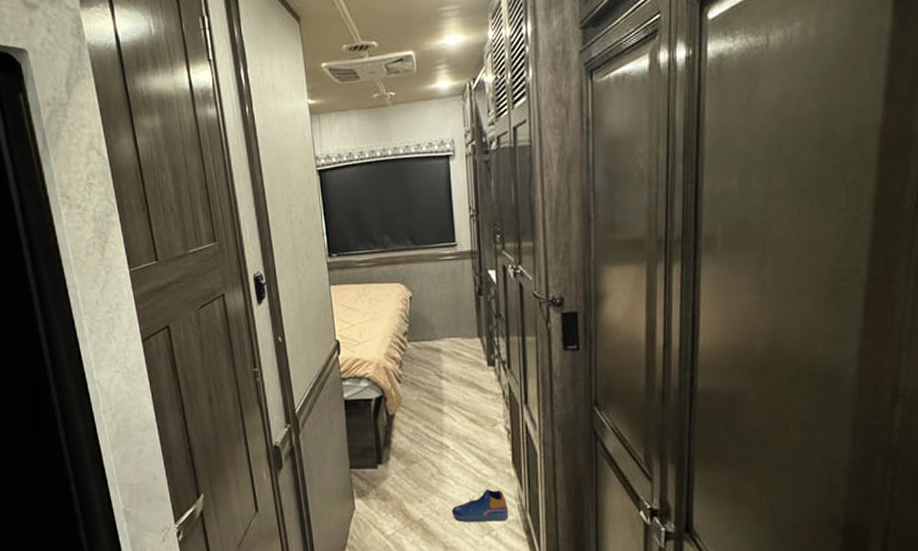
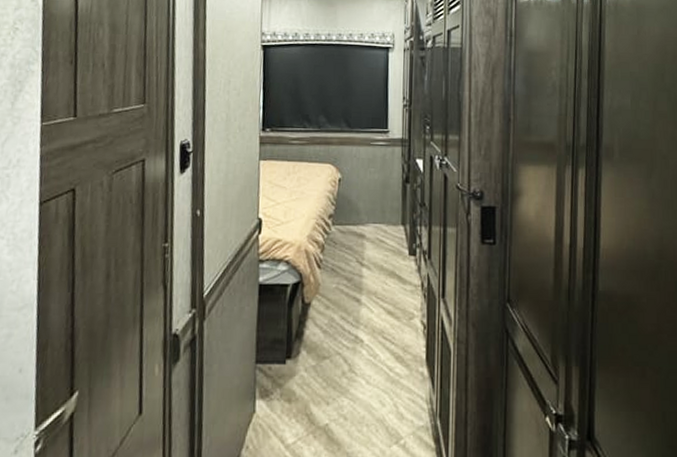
athletic shoe: present [451,484,509,522] -> none [359,384,419,428]

